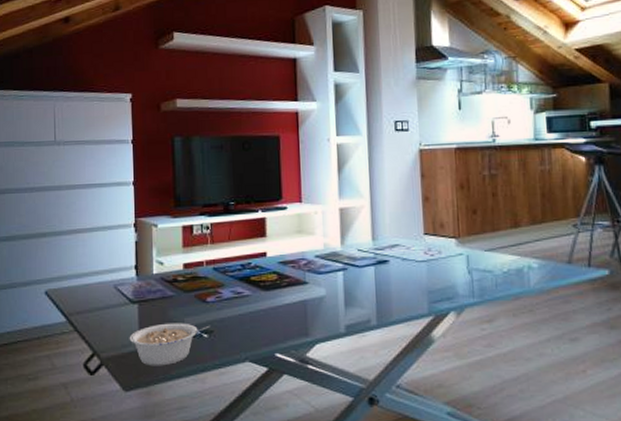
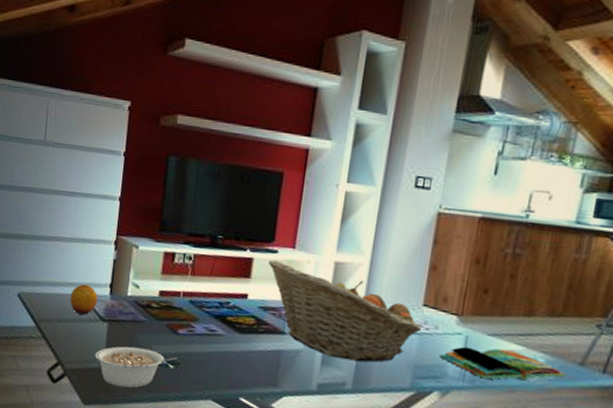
fruit: none [97,270,125,301] -> present [70,284,98,315]
fruit basket: none [279,216,428,298] -> present [268,260,422,363]
book: none [448,261,559,292] -> present [439,346,567,381]

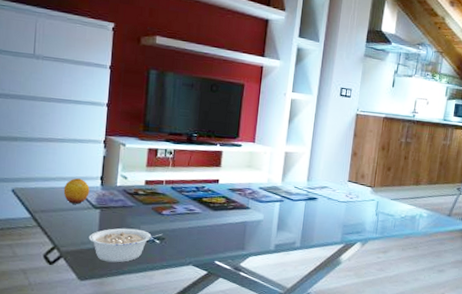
fruit basket: present [268,260,422,363] -> none [234,152,348,226]
book: present [439,346,567,381] -> none [360,208,440,231]

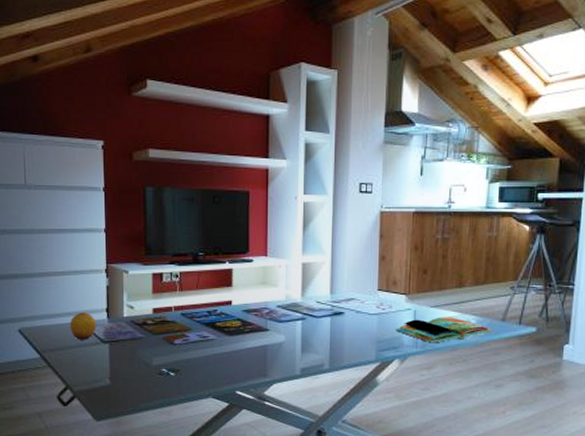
legume: present [88,228,163,263] -> none [100,362,177,400]
book: none [360,208,440,231] -> present [396,317,493,343]

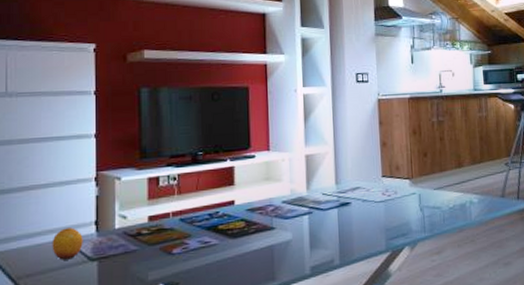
book: present [396,317,493,343] -> none [403,197,495,227]

